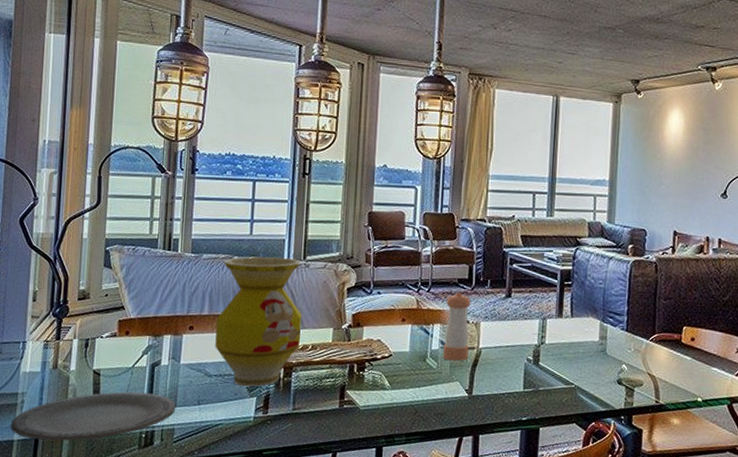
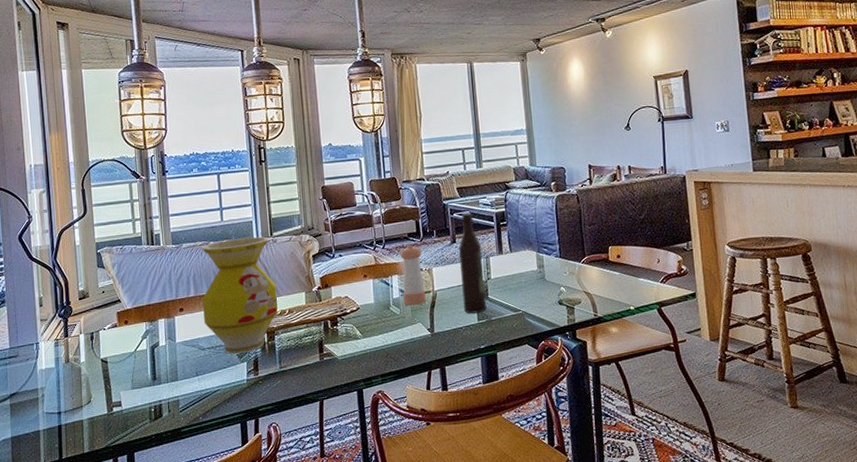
plate: present [11,392,176,441] -> none [35,372,178,428]
wine bottle: none [509,264,540,380] -> present [458,212,487,314]

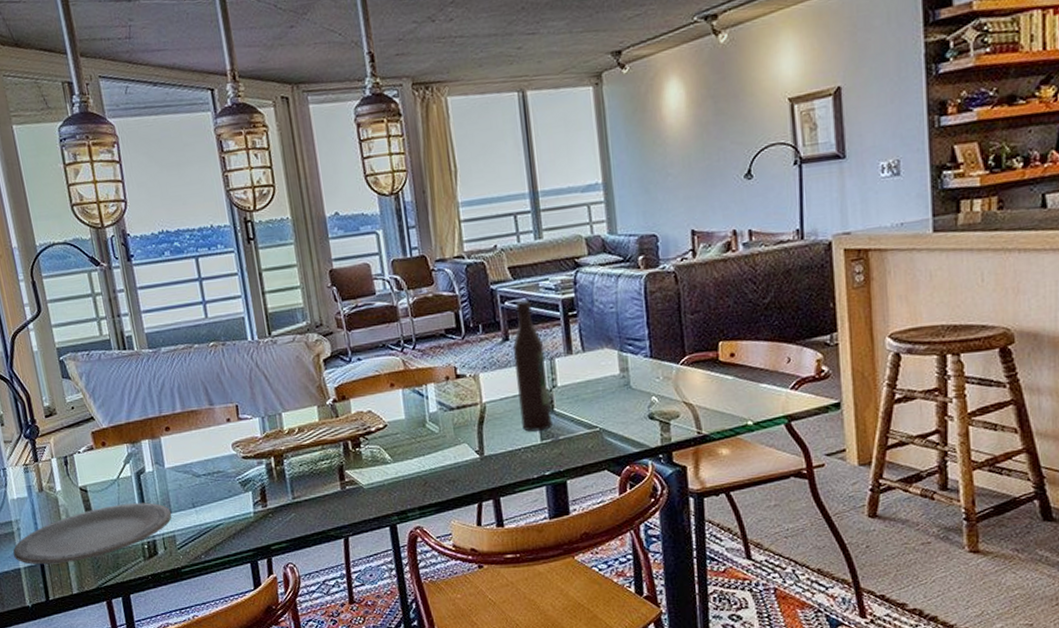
plate: none [35,372,178,428] -> present [13,502,172,565]
vase: present [201,236,279,355] -> none [184,336,286,482]
pepper shaker: present [400,245,426,306] -> none [436,344,473,422]

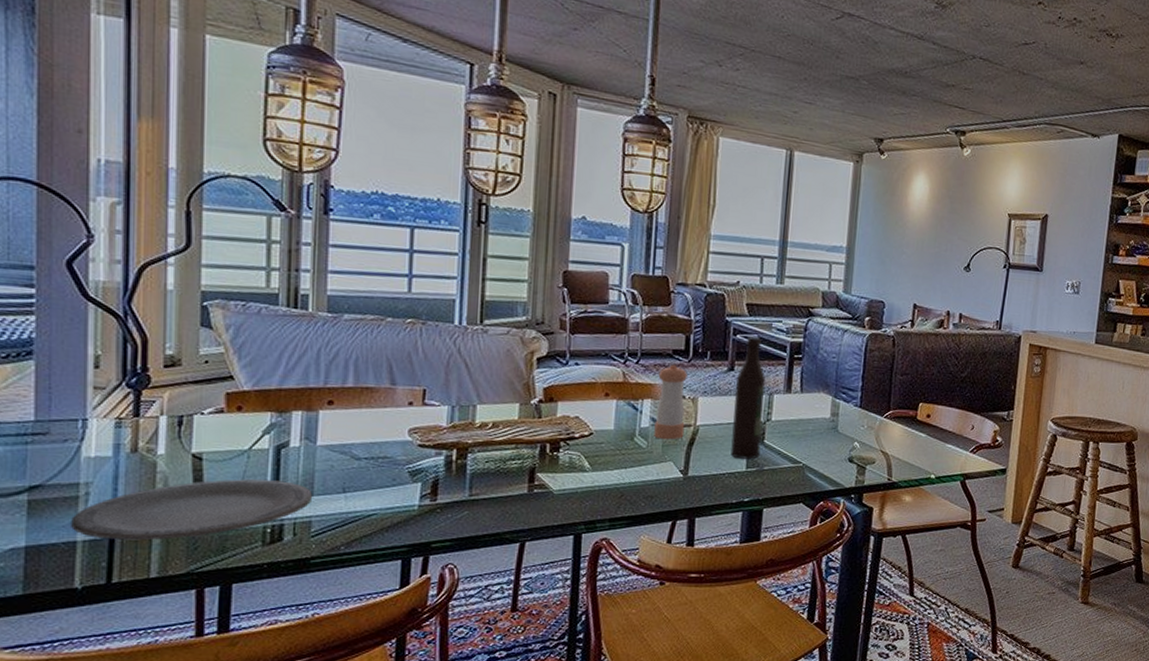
pepper shaker: none [436,344,473,422] -> present [654,364,688,440]

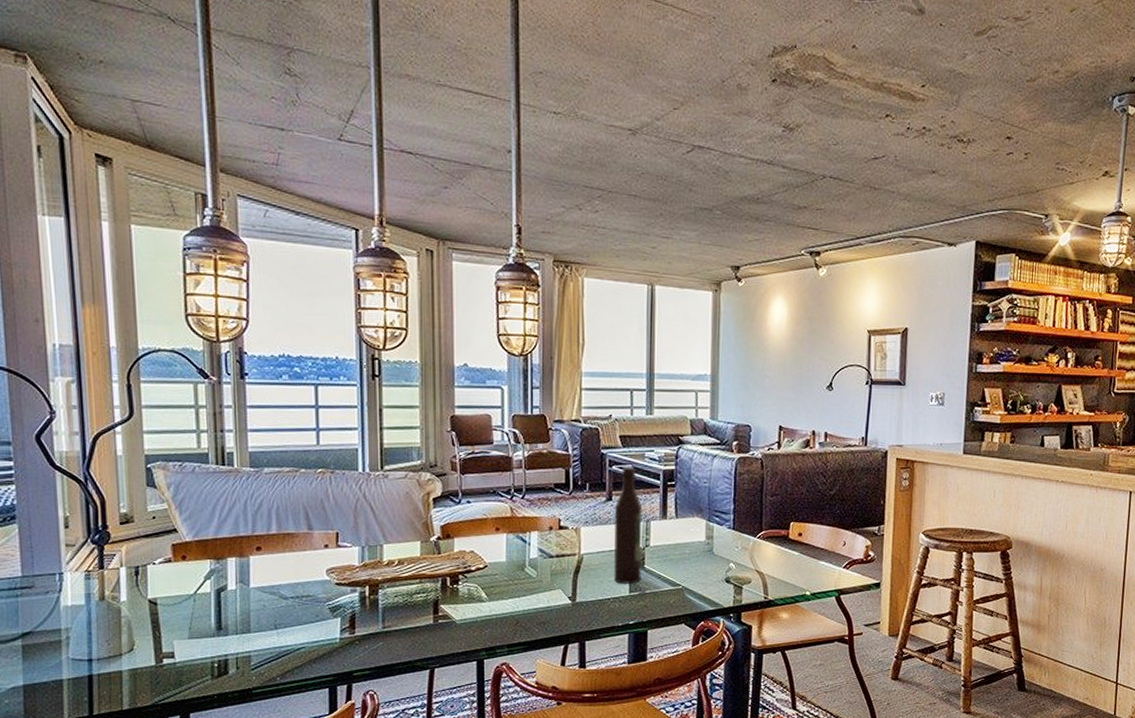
plate: present [71,479,313,541] -> none [57,620,250,677]
pepper shaker: present [654,364,688,440] -> none [542,498,570,569]

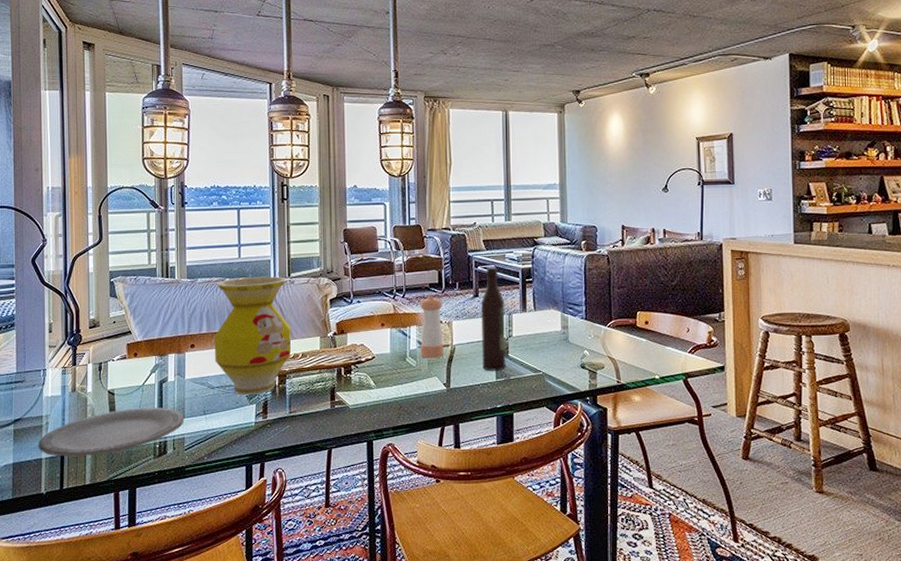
plate: none [57,620,250,677] -> present [39,408,185,457]
vase: none [287,468,386,608] -> present [215,276,292,396]
pepper shaker: none [542,498,570,569] -> present [420,296,444,359]

